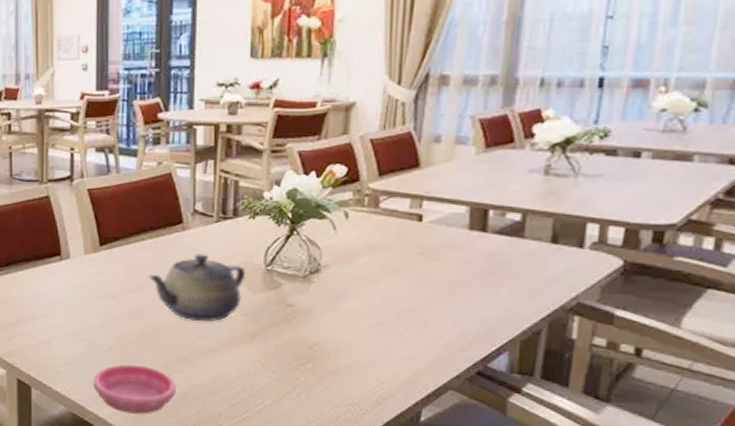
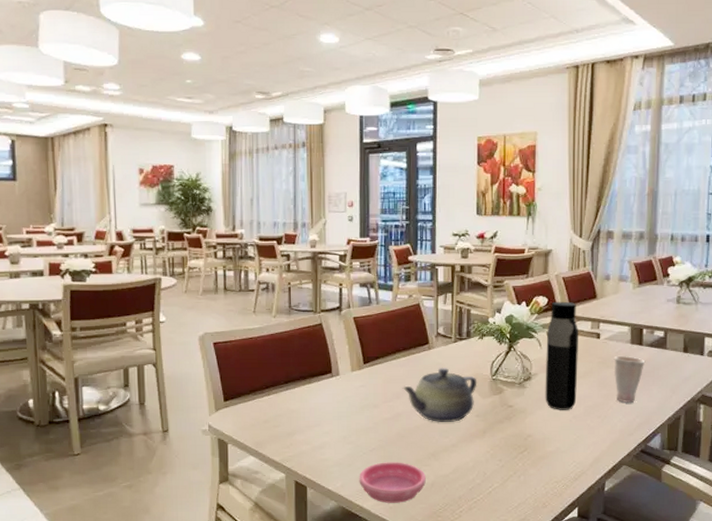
water bottle: none [339,171,392,314] -> present [545,301,579,410]
cup: none [441,246,491,310] -> present [613,356,646,404]

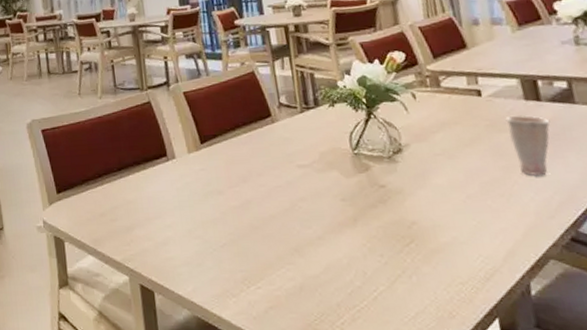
saucer: present [359,462,426,503] -> none [212,260,293,312]
teapot: present [402,367,477,422] -> none [248,142,337,210]
water bottle: present [545,301,579,410] -> none [410,54,467,189]

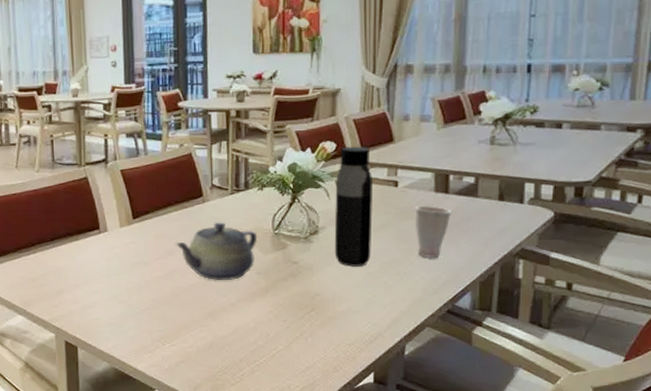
teapot: none [248,142,337,210] -> present [175,221,258,280]
water bottle: none [410,54,467,189] -> present [334,146,374,267]

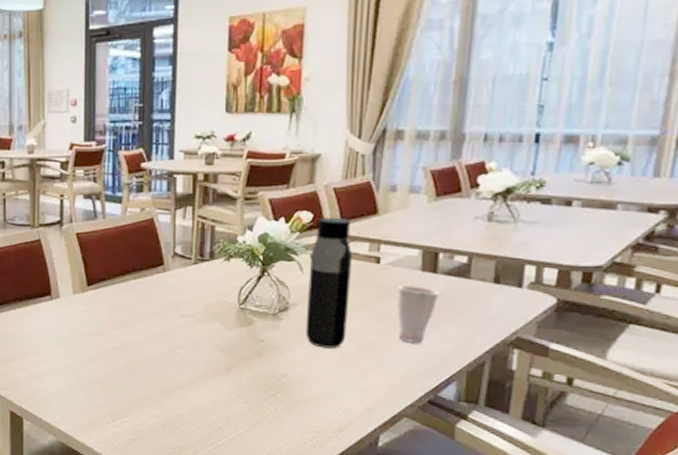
teapot: present [175,221,258,280] -> none [131,292,222,356]

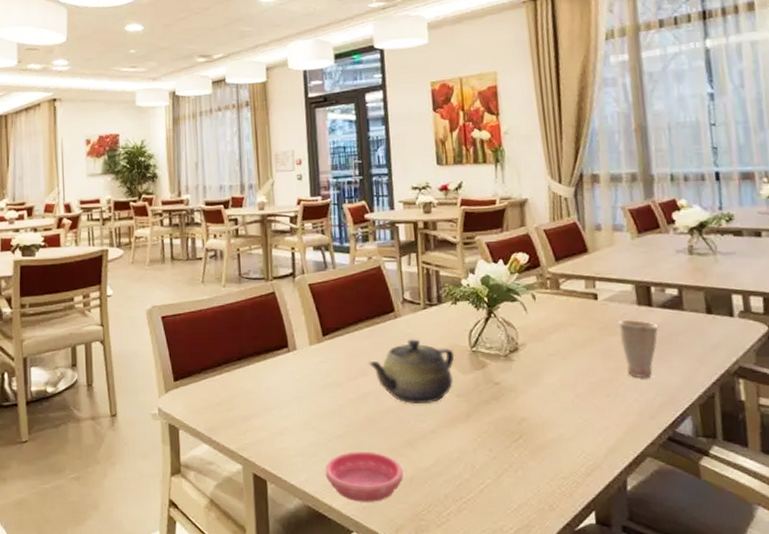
saucer: none [80,396,157,443] -> present [325,451,404,502]
teapot: none [131,292,222,356] -> present [367,338,455,404]
water bottle: present [305,217,353,348] -> none [532,257,578,388]

